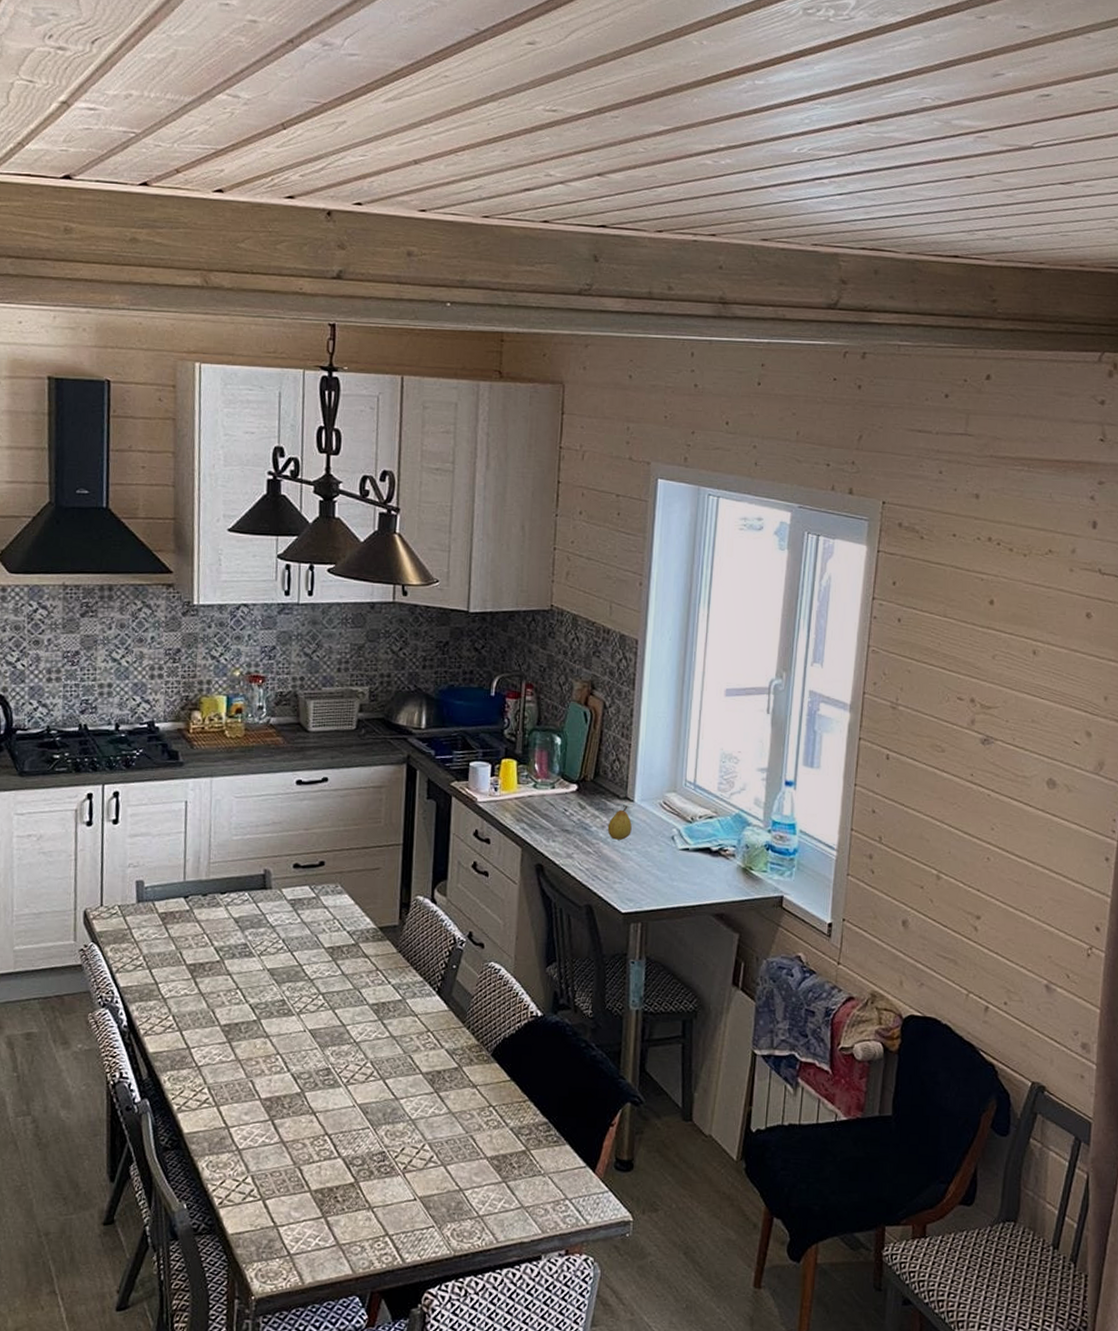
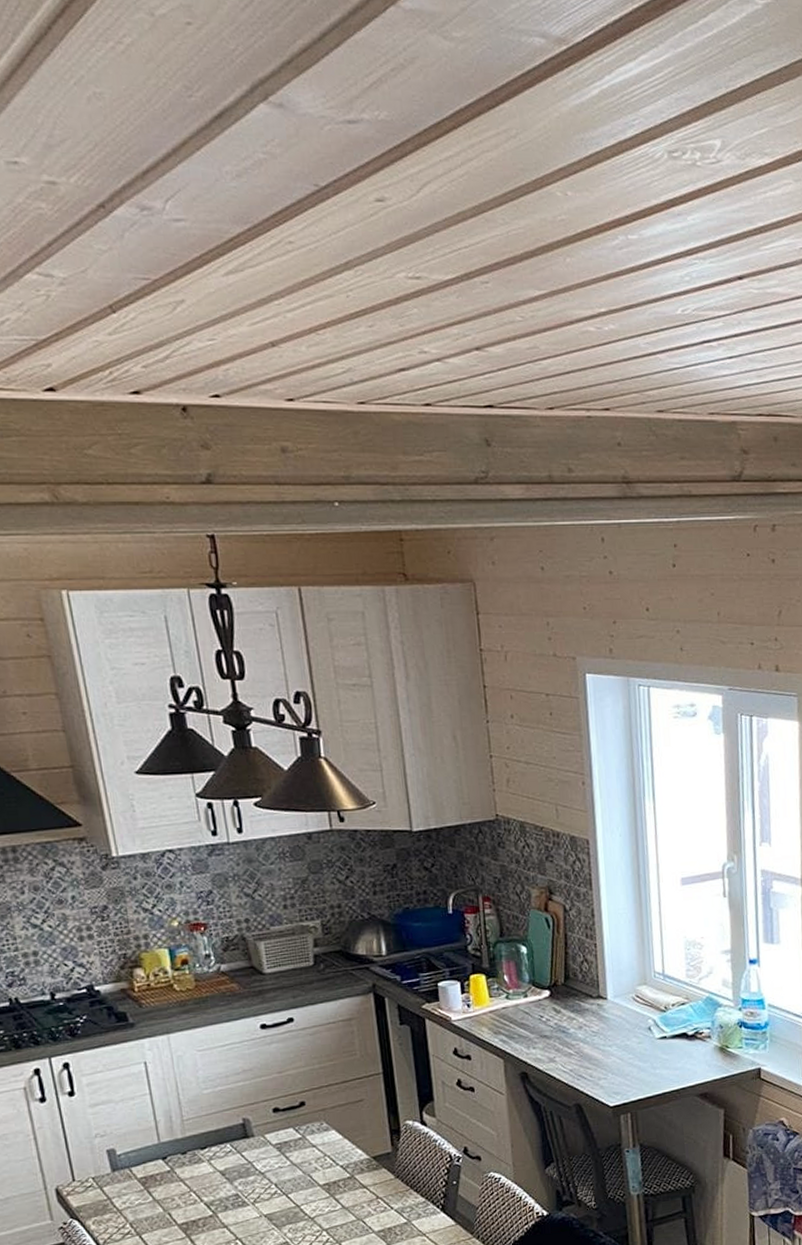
fruit: present [607,806,632,840] -> none [585,1004,609,1038]

